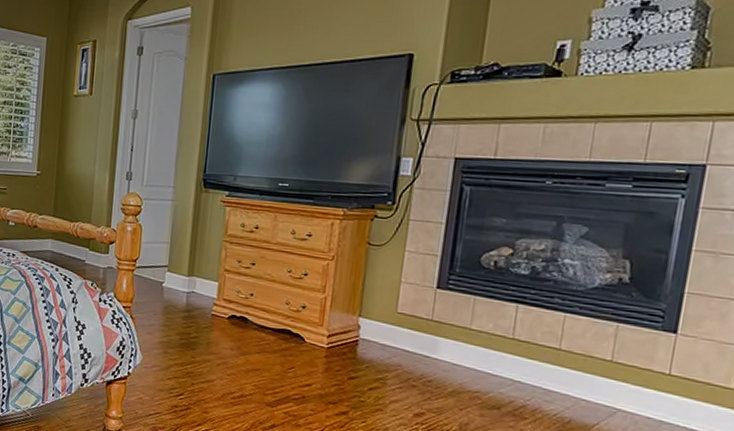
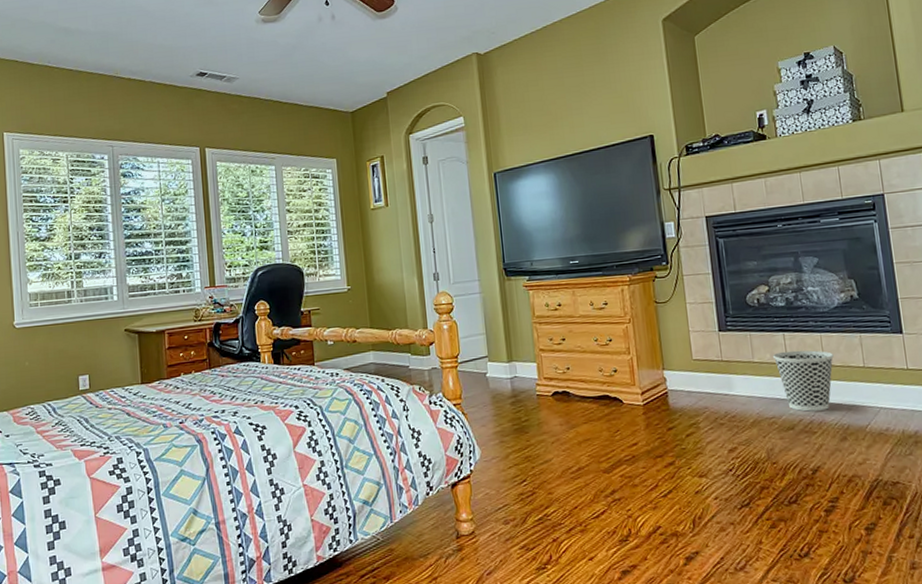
wastebasket: none [495,324,575,398] -> present [772,350,834,412]

